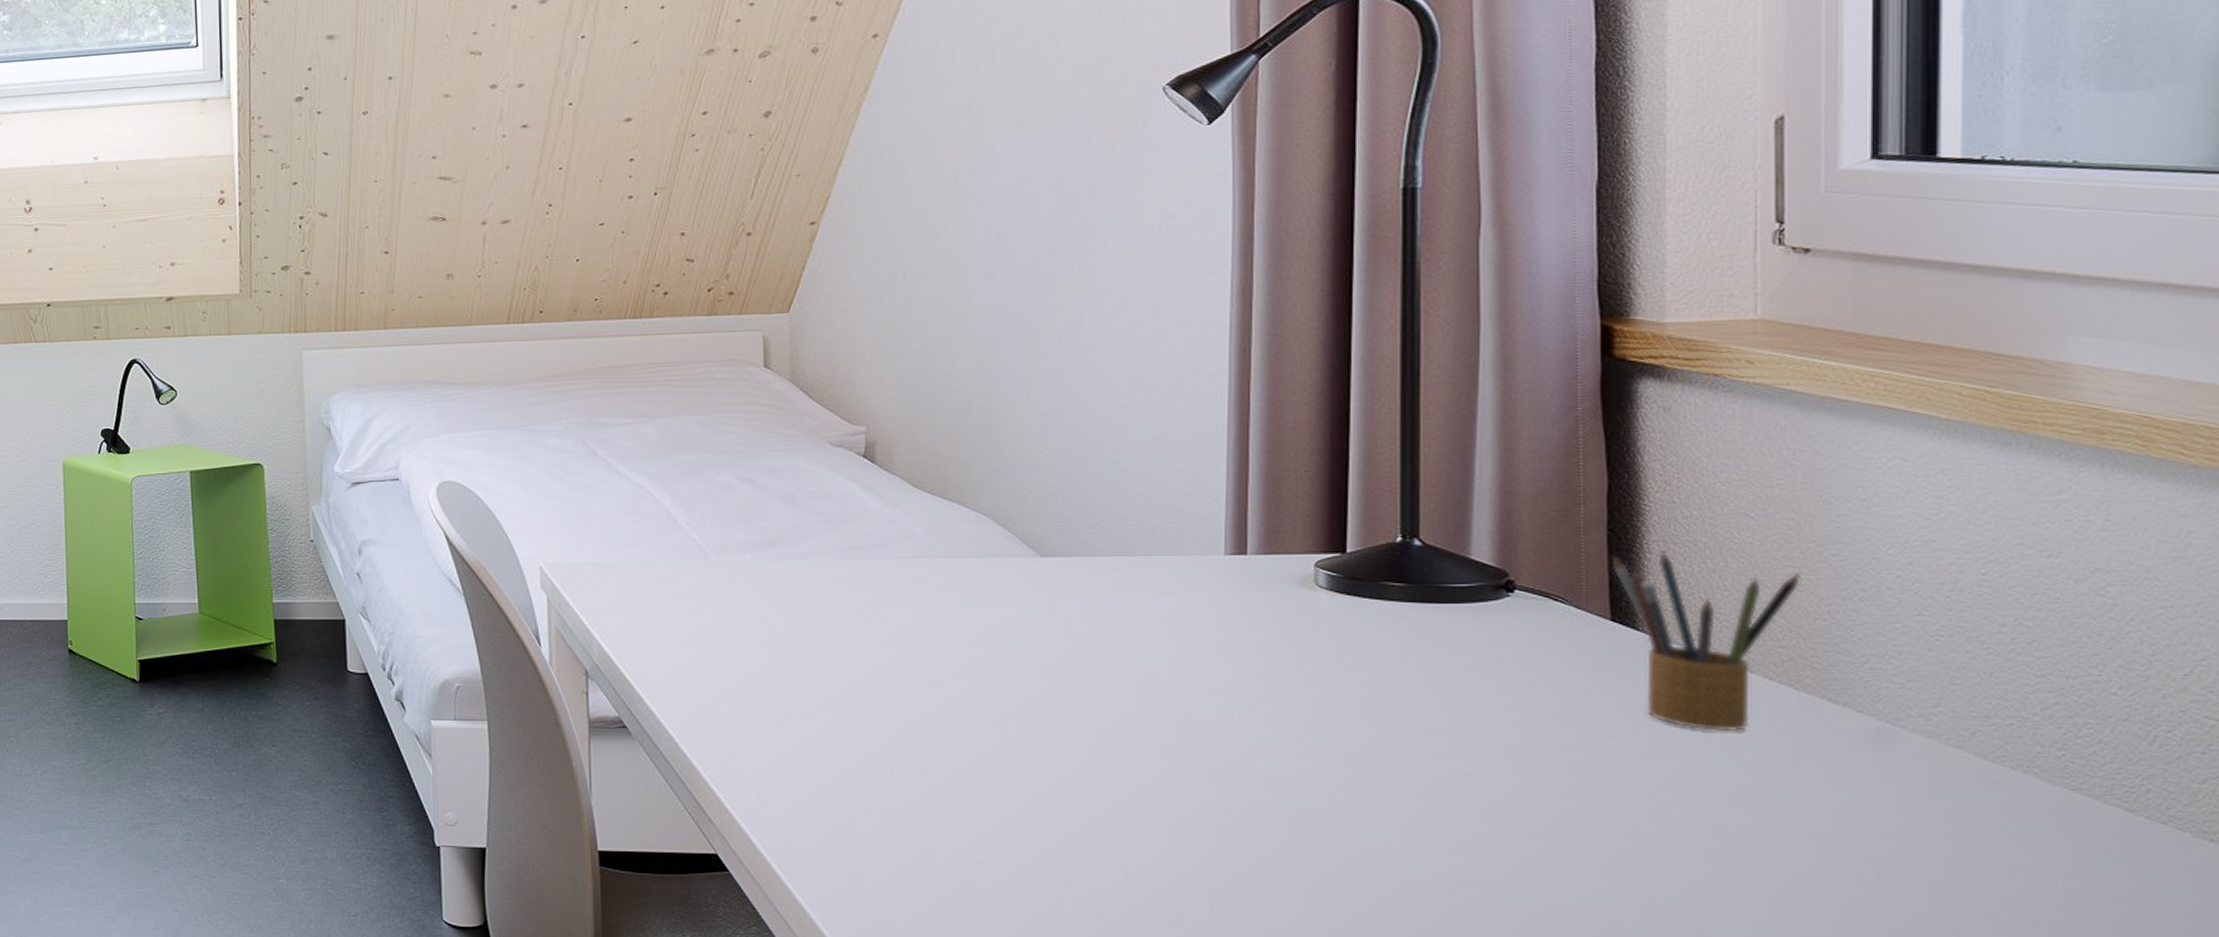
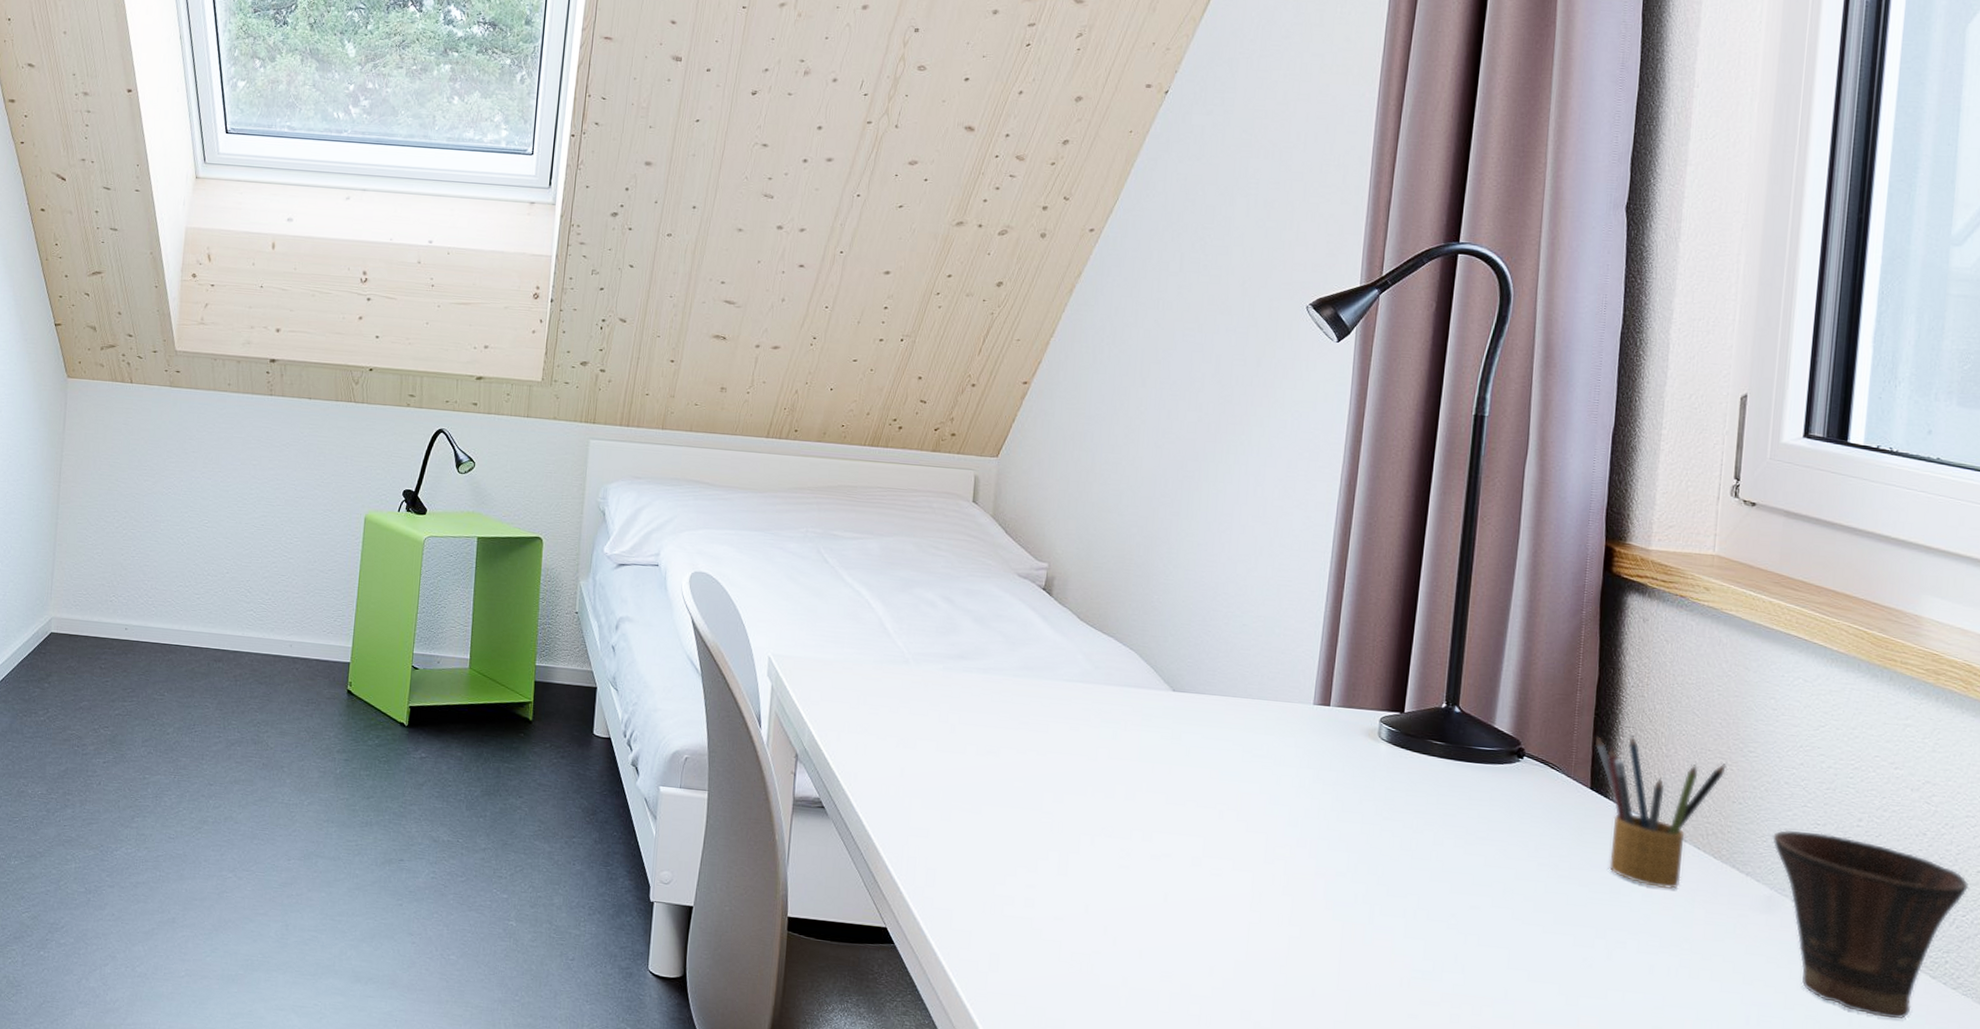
cup: none [1876,646,2174,866] -> present [1773,829,1970,1019]

